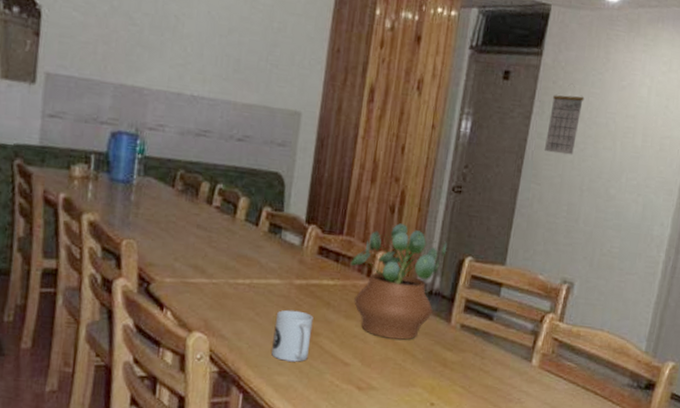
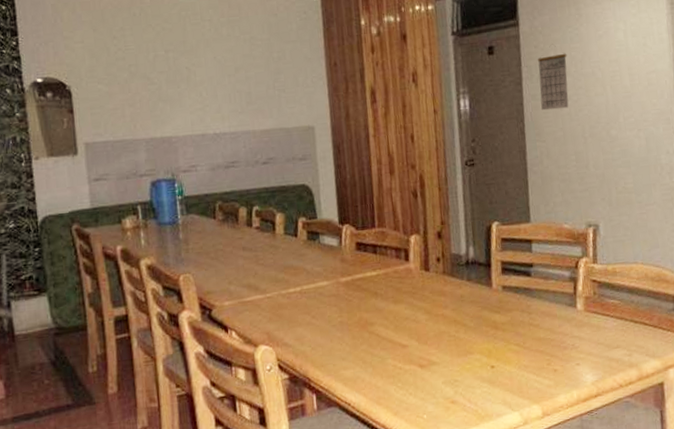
mug: present [271,309,314,362] -> none [330,305,368,356]
potted plant: present [350,223,448,341] -> none [387,205,474,314]

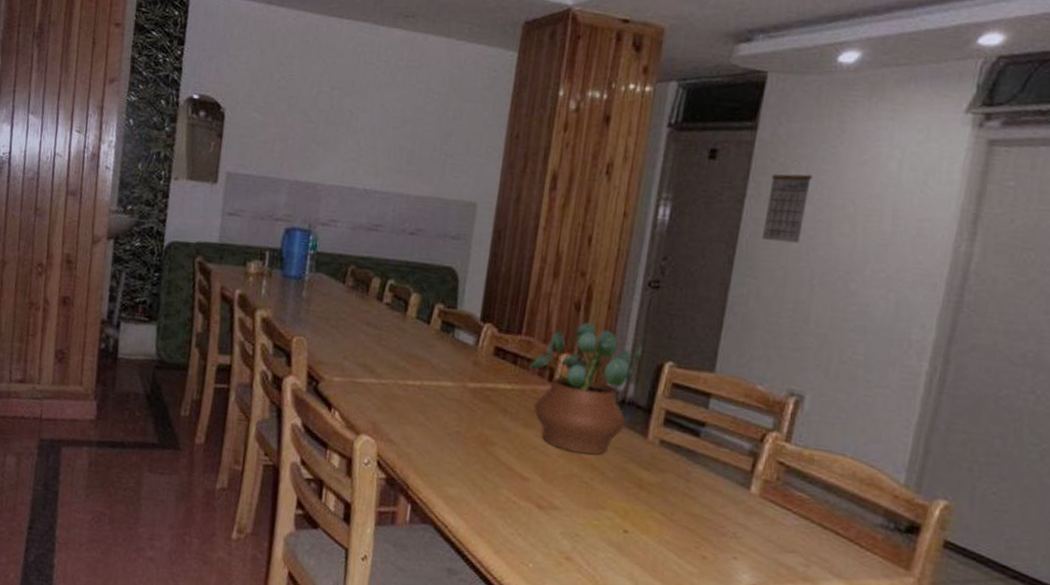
potted plant: none [387,205,474,314] -> present [530,322,643,455]

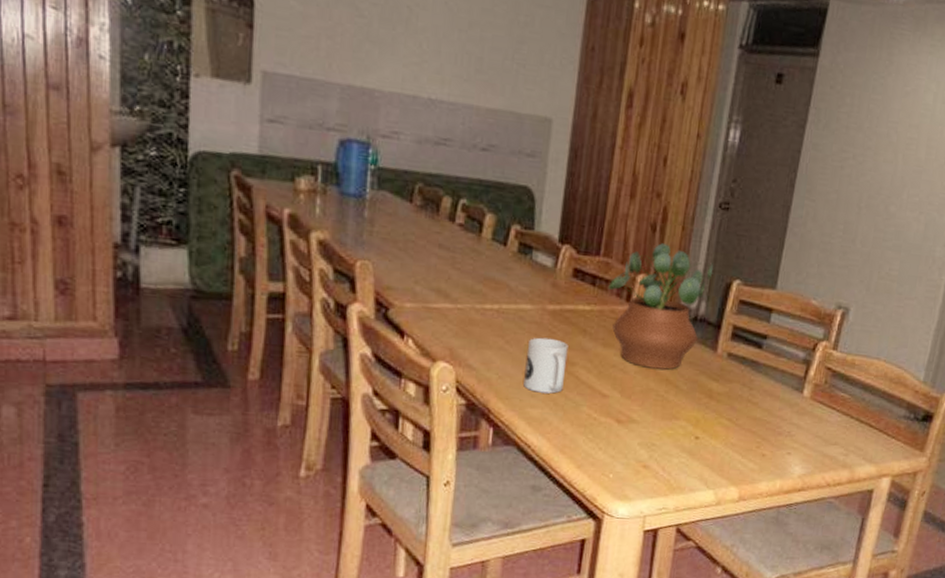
mug: none [442,415,489,473] -> present [523,337,569,394]
calendar: present [762,162,813,244] -> none [820,91,865,169]

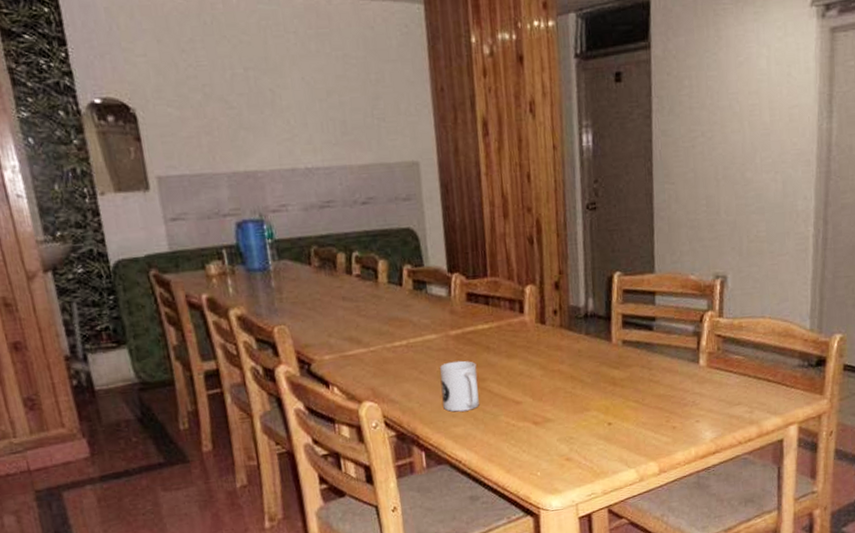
potted plant: present [608,243,714,370] -> none [500,252,594,370]

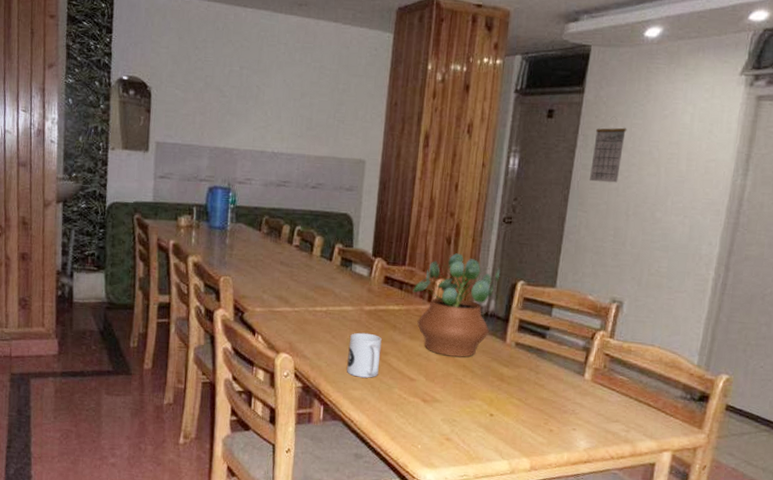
potted plant: none [500,252,594,370] -> present [413,253,501,358]
calendar: none [669,73,703,149] -> present [590,118,627,183]

